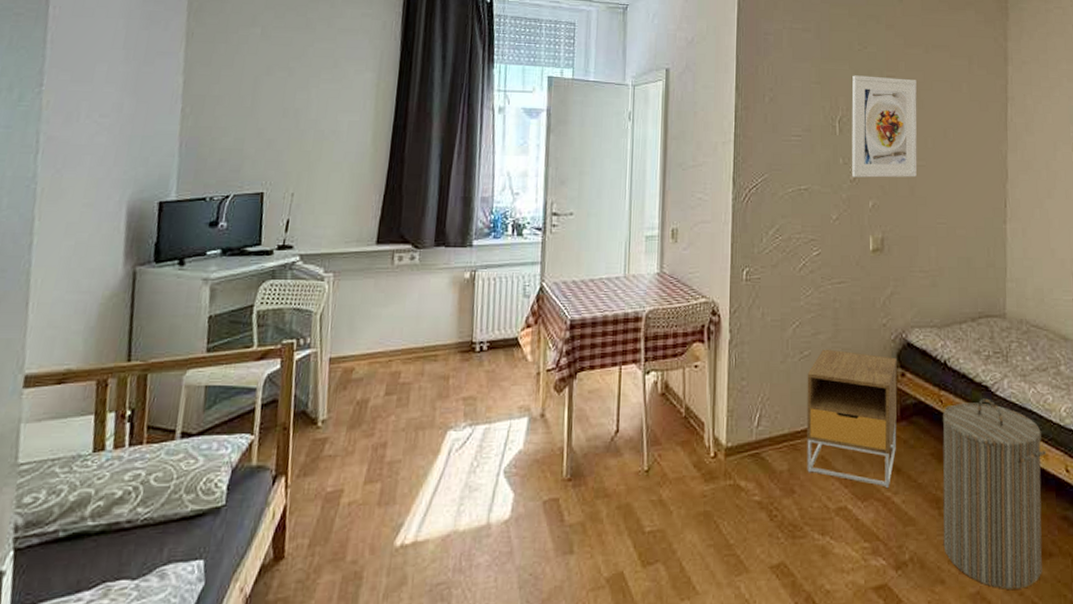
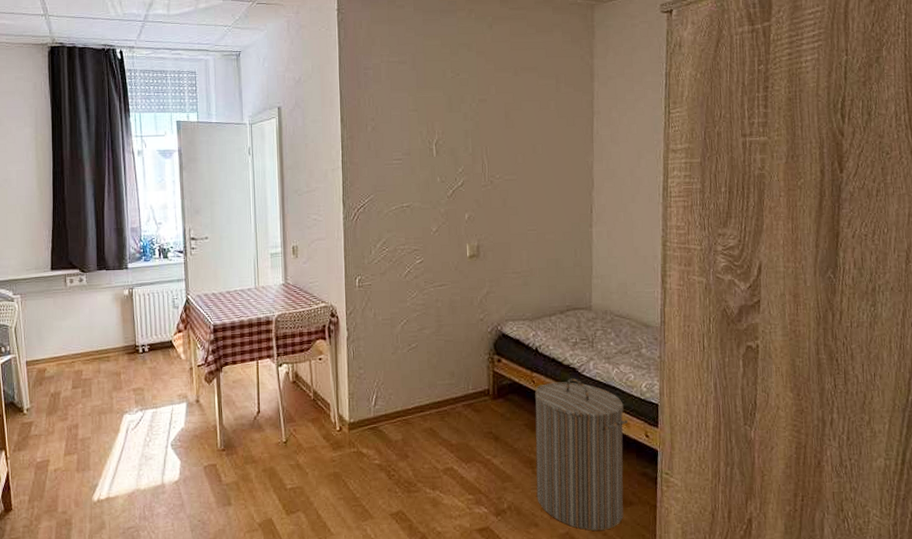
nightstand: present [807,349,898,487] -> none [415,341,495,452]
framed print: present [851,75,917,178] -> none [446,100,509,193]

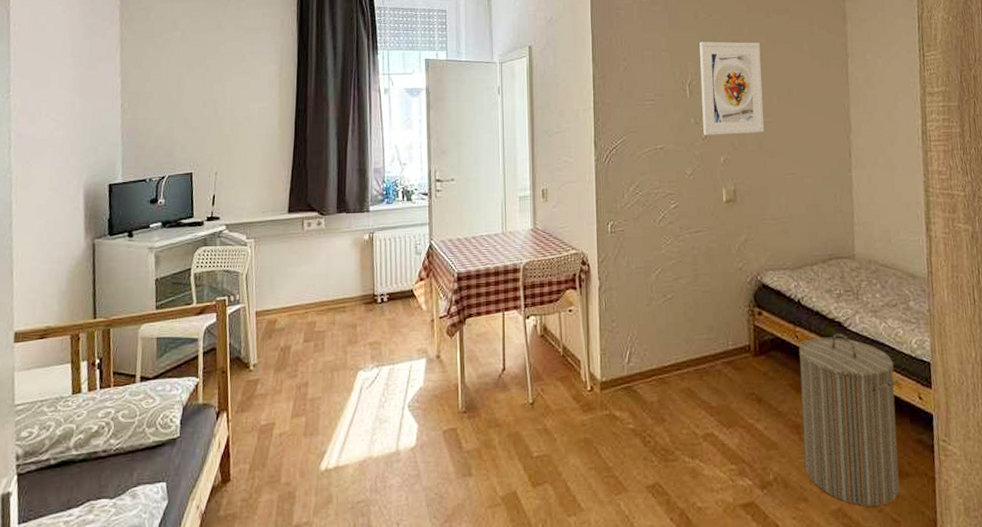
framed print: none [446,100,509,193] -> present [699,41,764,135]

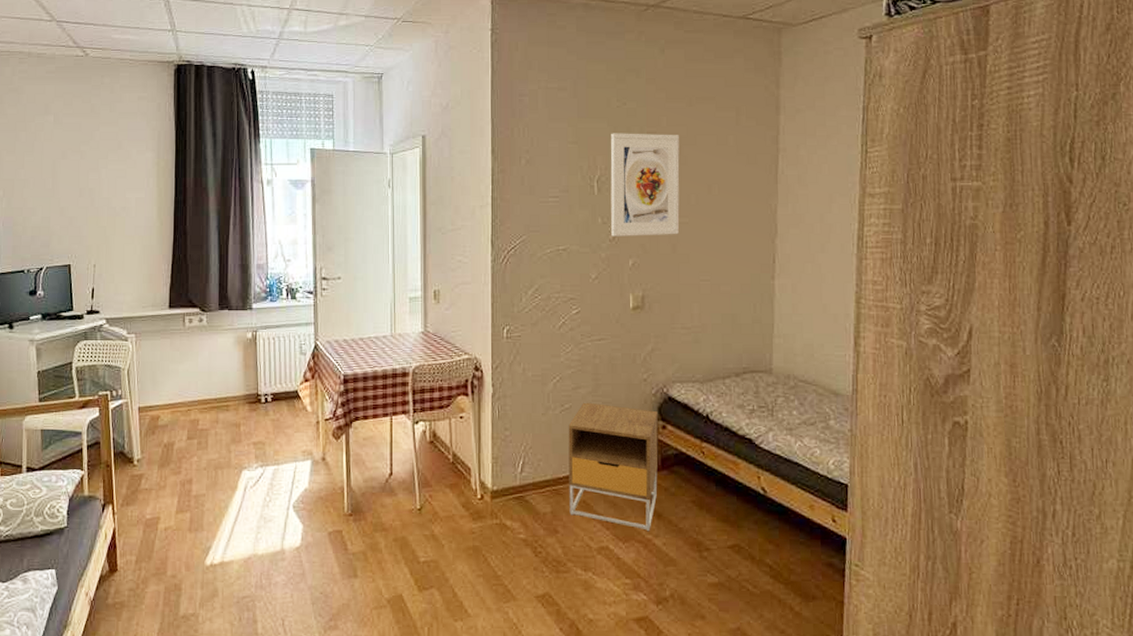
nightstand: none [671,292,757,415] -> present [568,402,658,531]
laundry hamper: present [798,333,900,506] -> none [703,450,812,627]

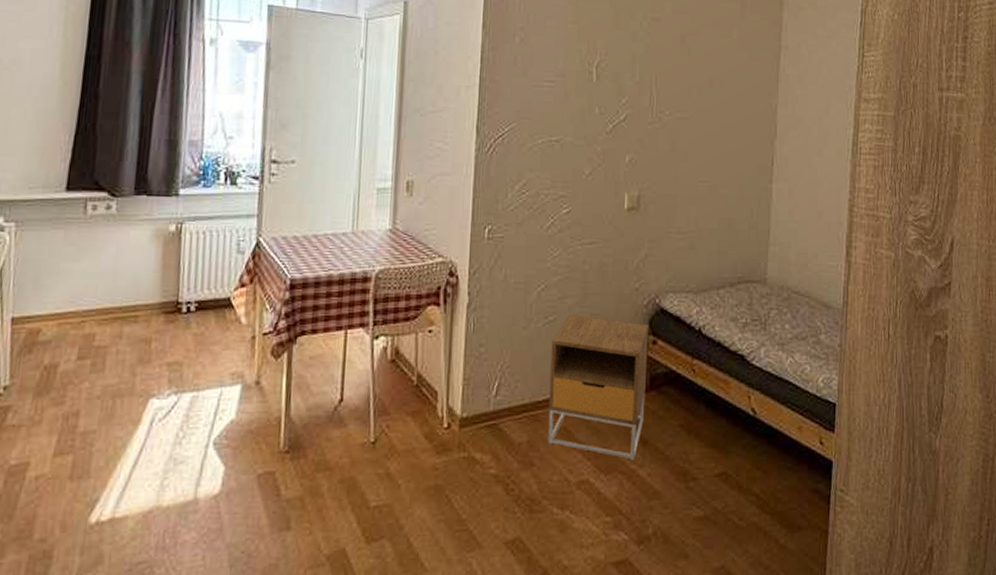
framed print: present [610,133,680,236] -> none [609,15,683,131]

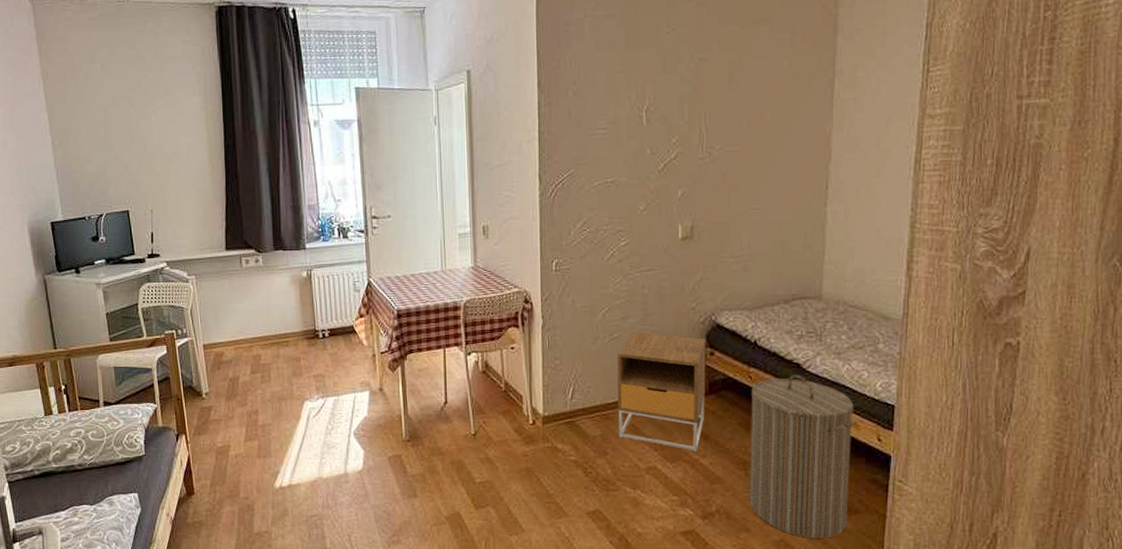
laundry hamper: none [689,368,800,563] -> present [749,374,857,539]

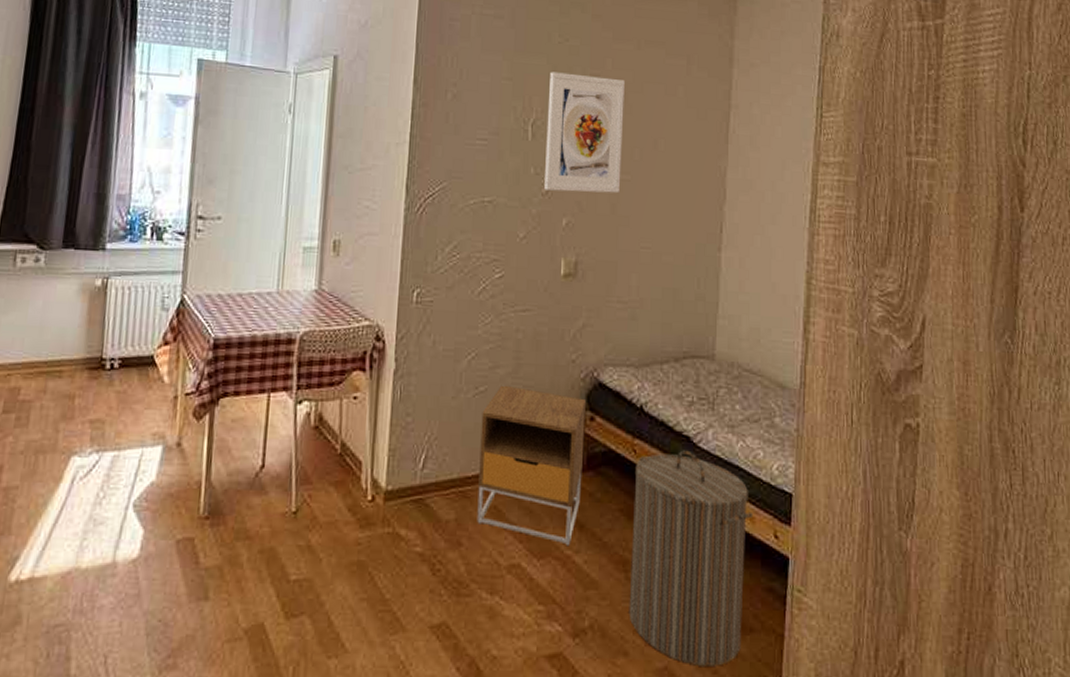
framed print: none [659,59,731,167] -> present [544,71,625,194]

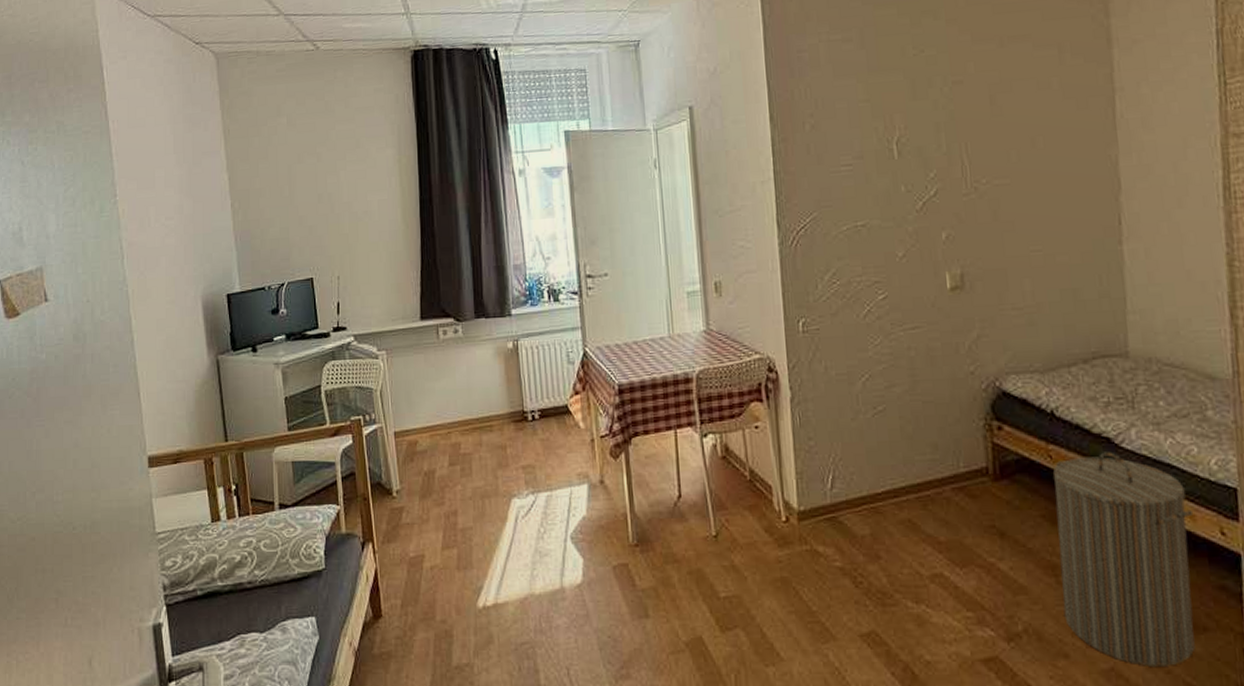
nightstand: present [477,385,586,545] -> none [883,402,998,553]
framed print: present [544,71,625,194] -> none [908,82,1000,206]

